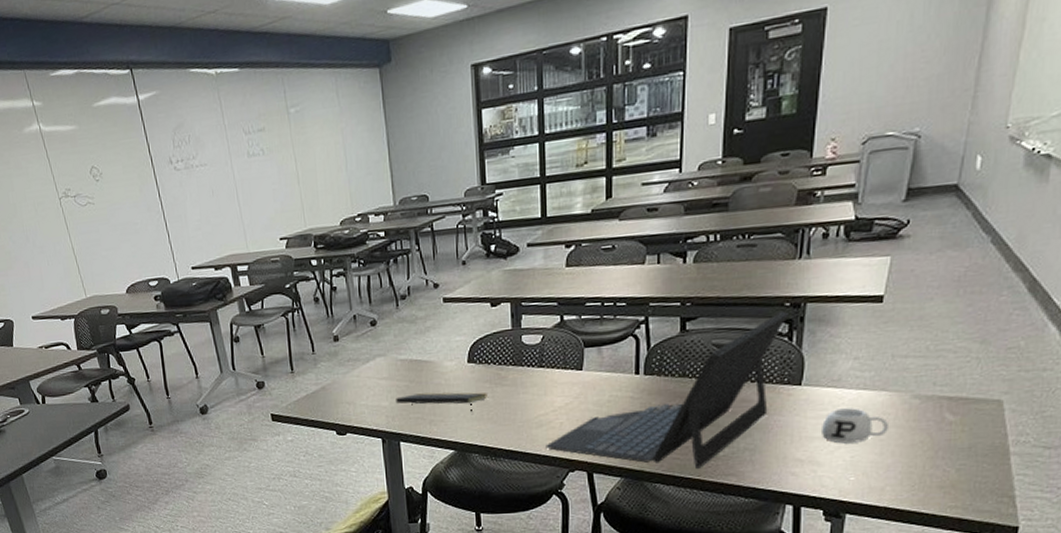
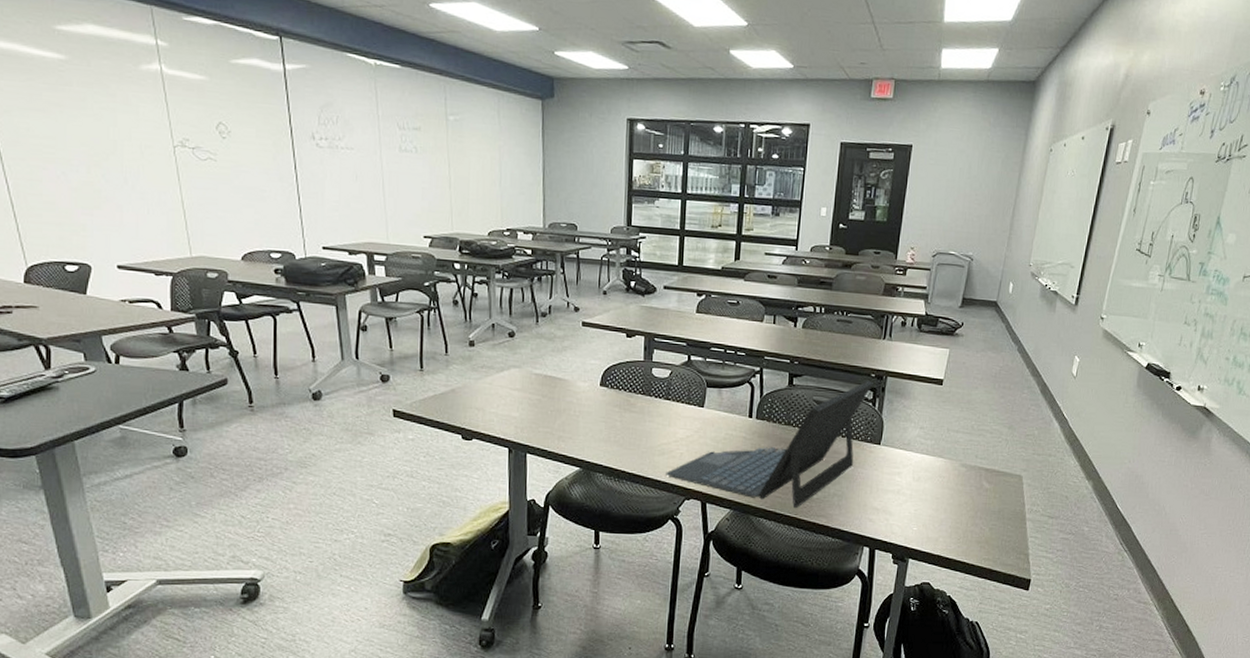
notepad: present [396,392,489,412] -> none [527,408,617,433]
mug: present [820,408,890,444] -> none [893,468,944,499]

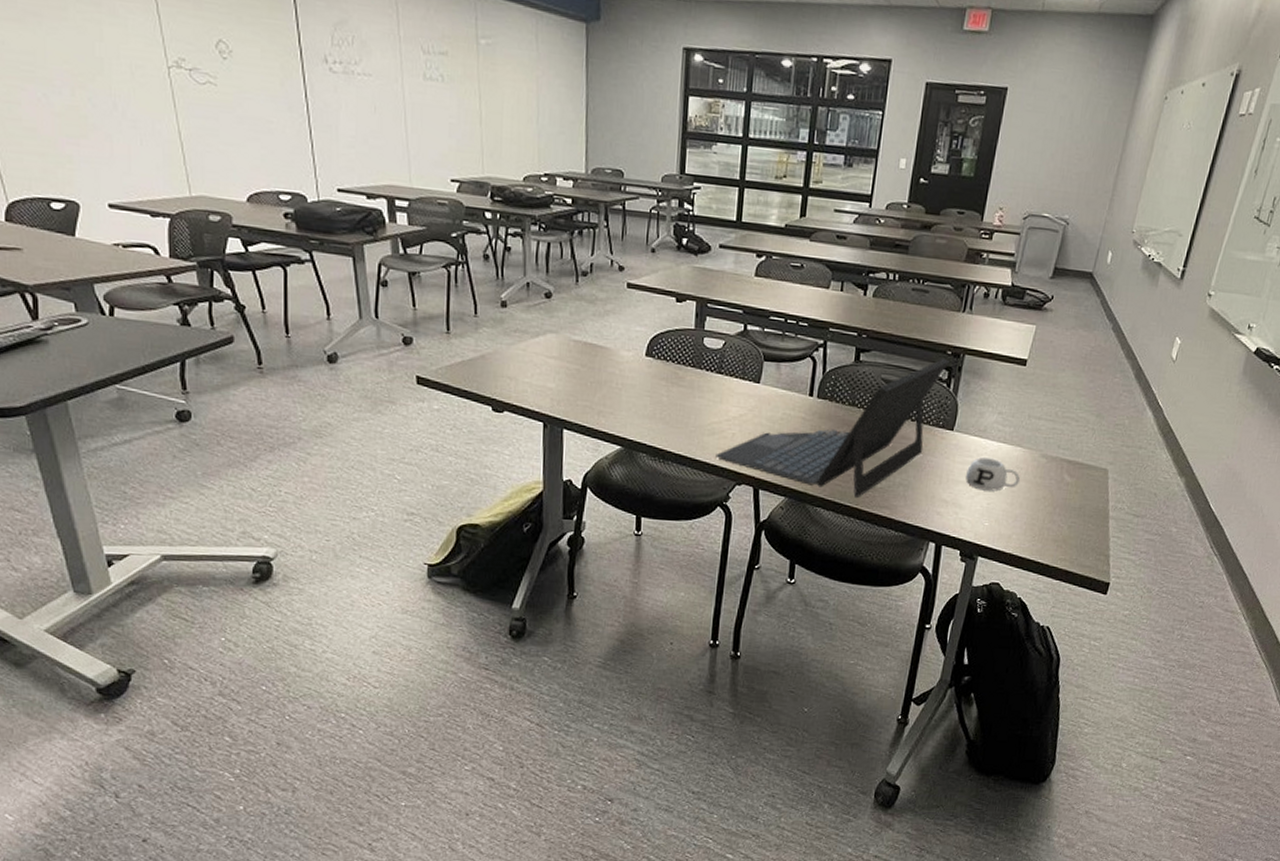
mug: none [893,468,944,499] -> present [965,457,1021,492]

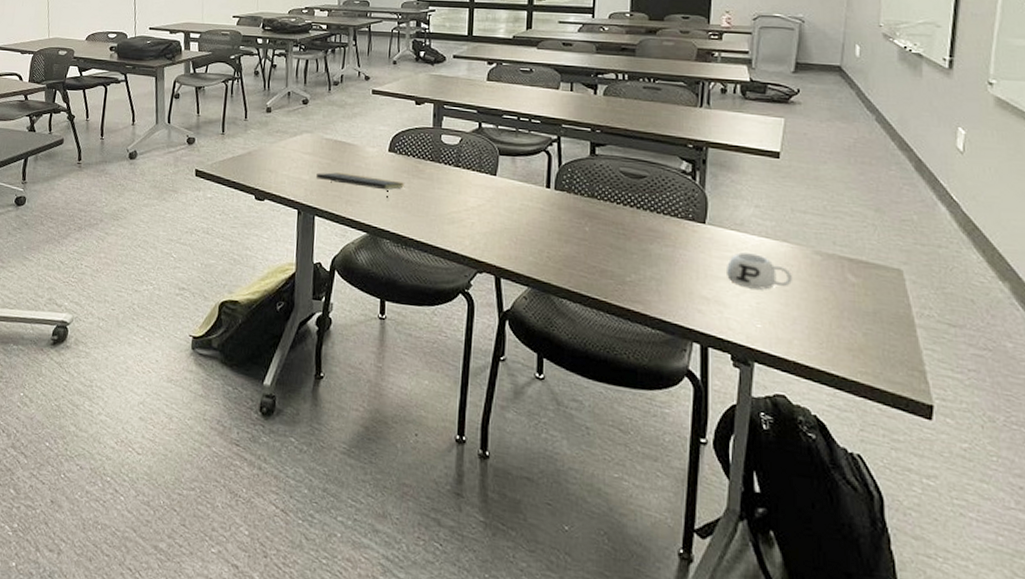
notepad: none [564,379,664,409] -> present [316,172,405,199]
laptop: present [715,357,949,499] -> none [456,151,691,292]

